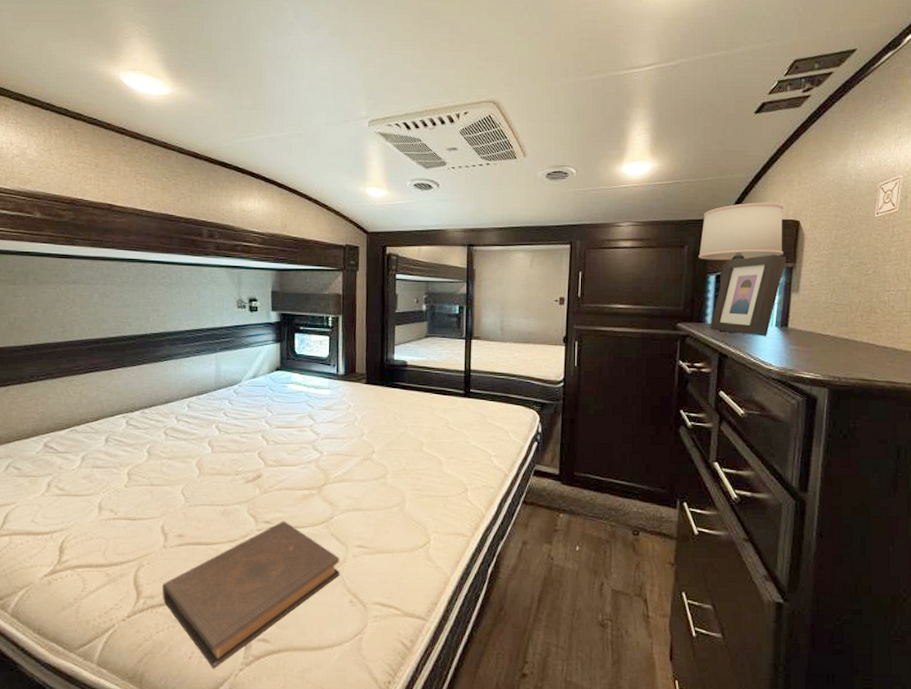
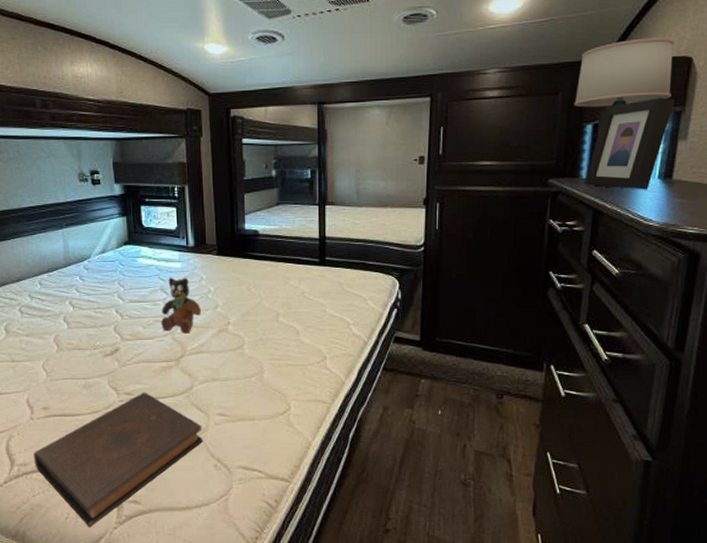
stuffed animal: none [306,404,347,461] -> present [161,277,201,334]

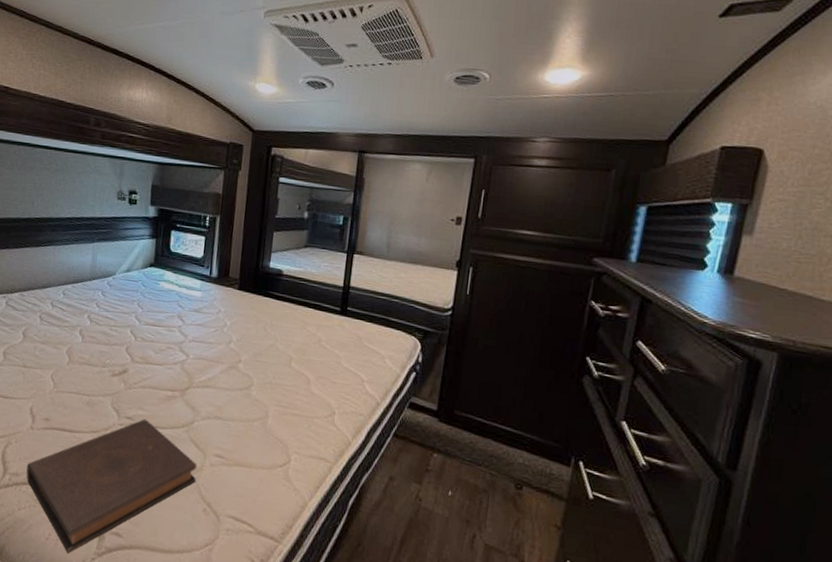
stuffed animal: present [161,277,201,334] -> none [172,305,214,365]
table lamp: present [574,37,675,142] -> none [627,123,745,225]
picture frame: present [585,97,675,190] -> none [633,186,742,284]

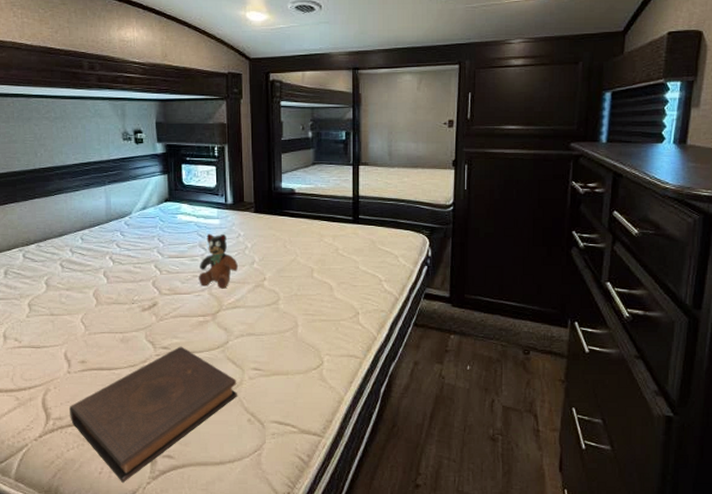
stuffed animal: none [172,305,214,365] -> present [199,233,238,289]

